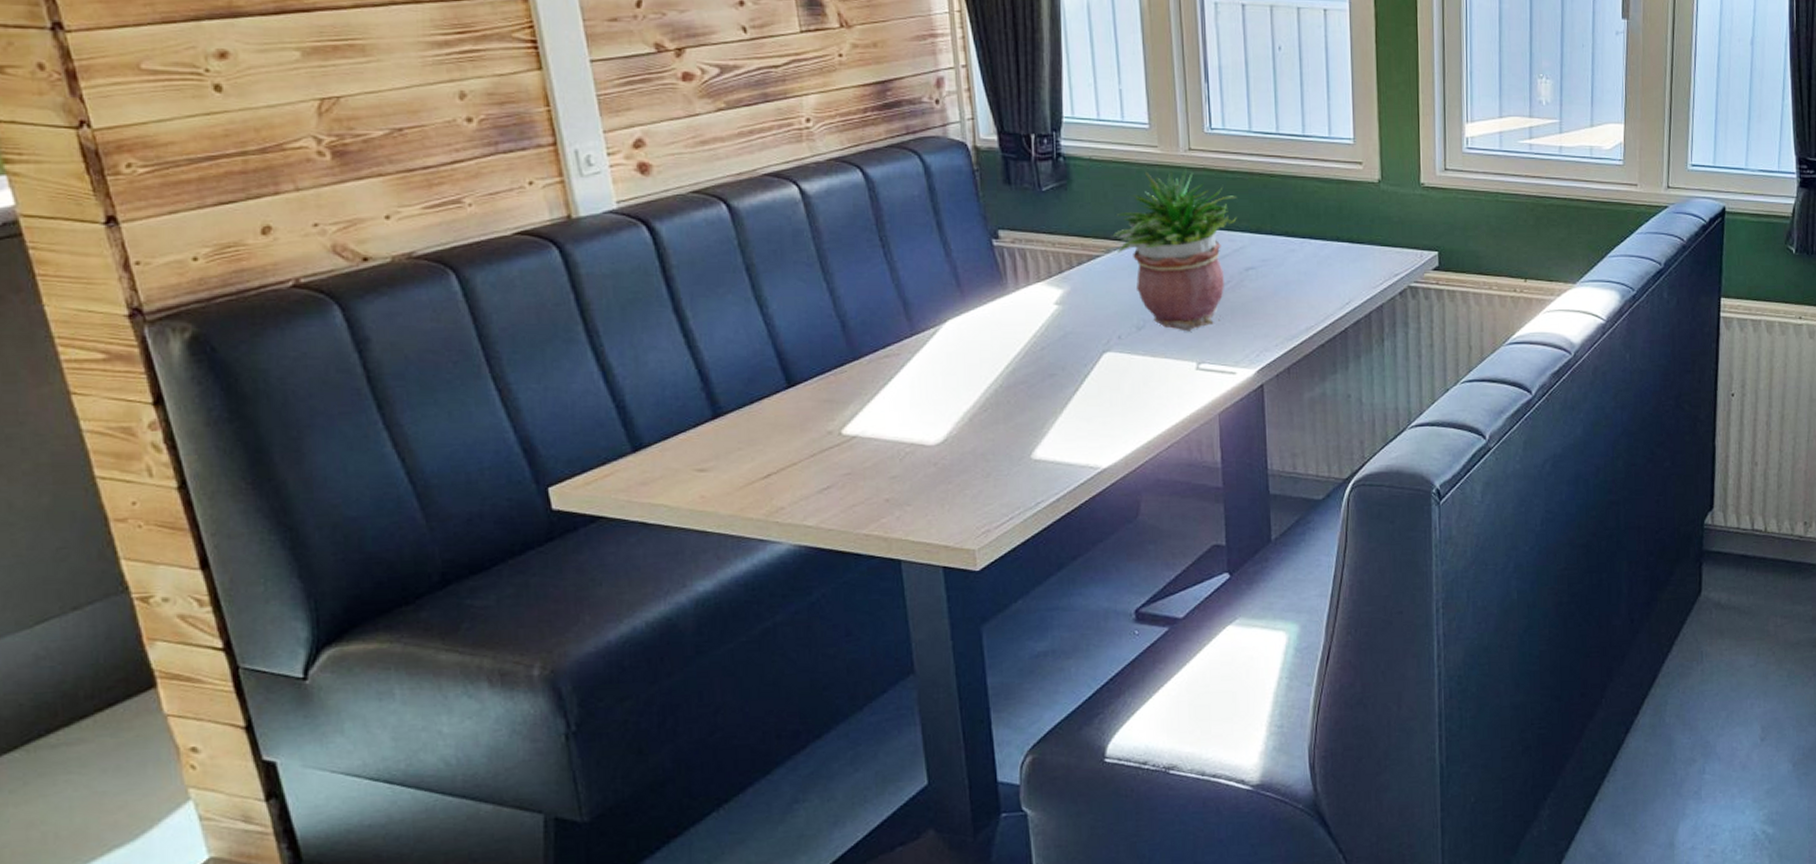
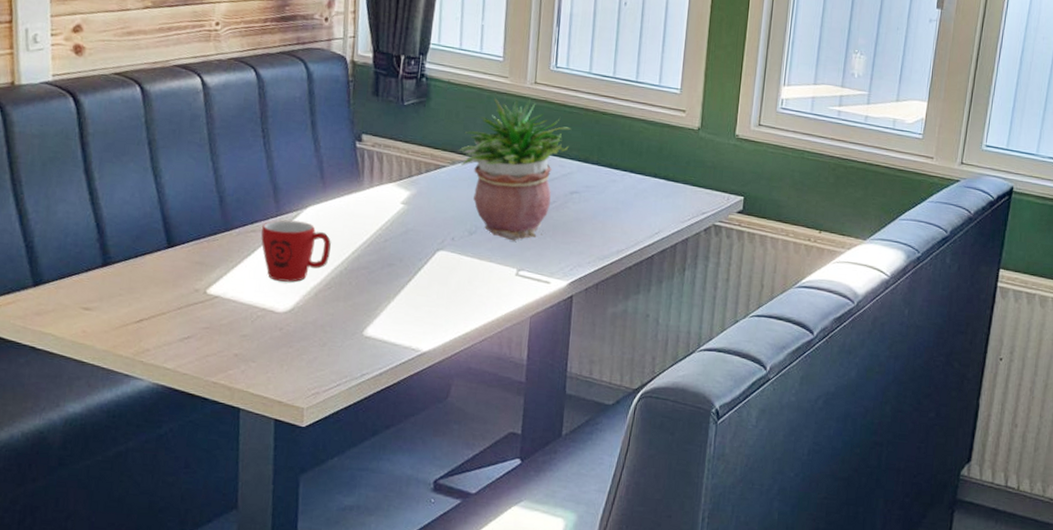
mug: none [896,338,980,410] -> present [261,220,331,282]

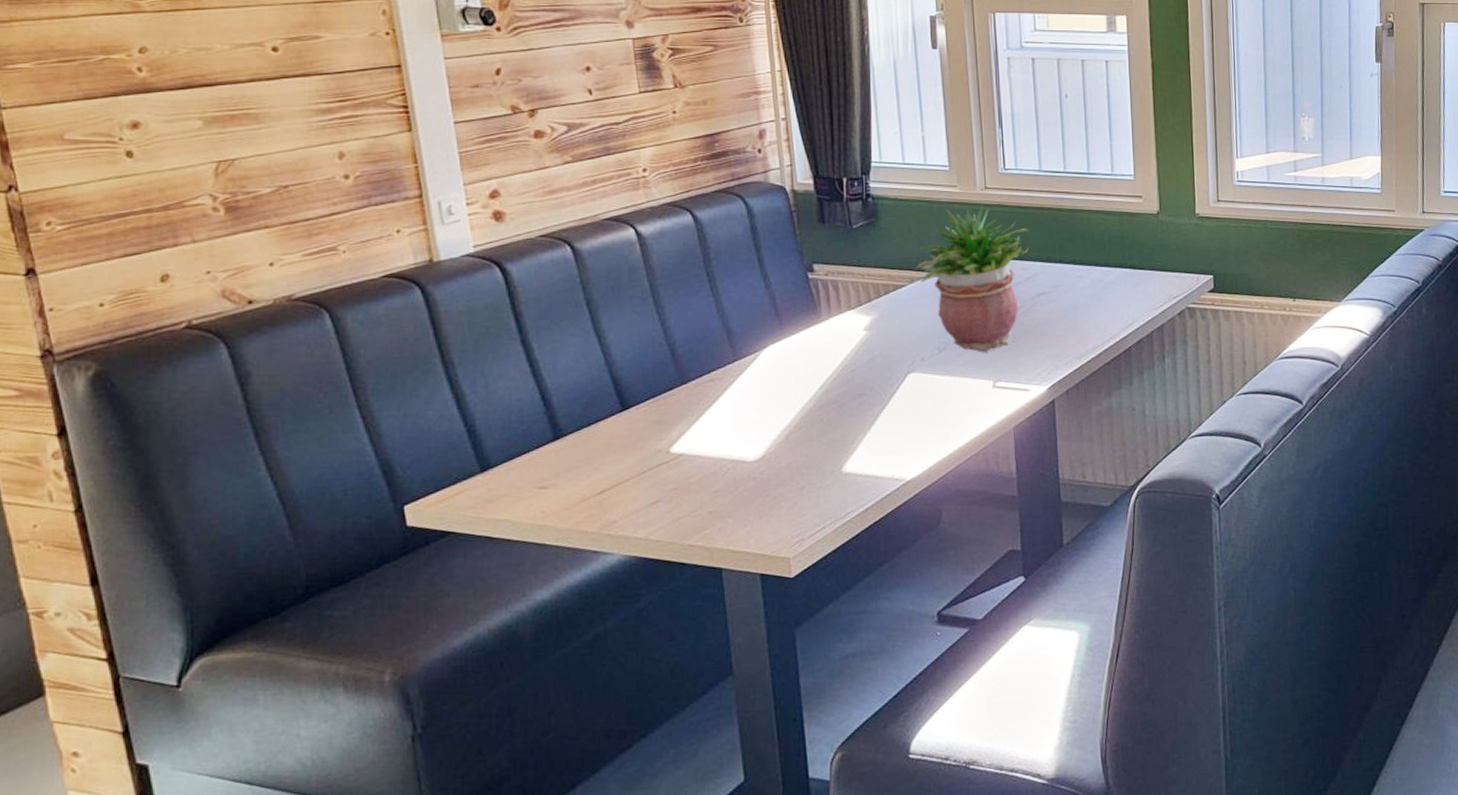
mug: present [261,220,331,282] -> none [720,363,796,429]

